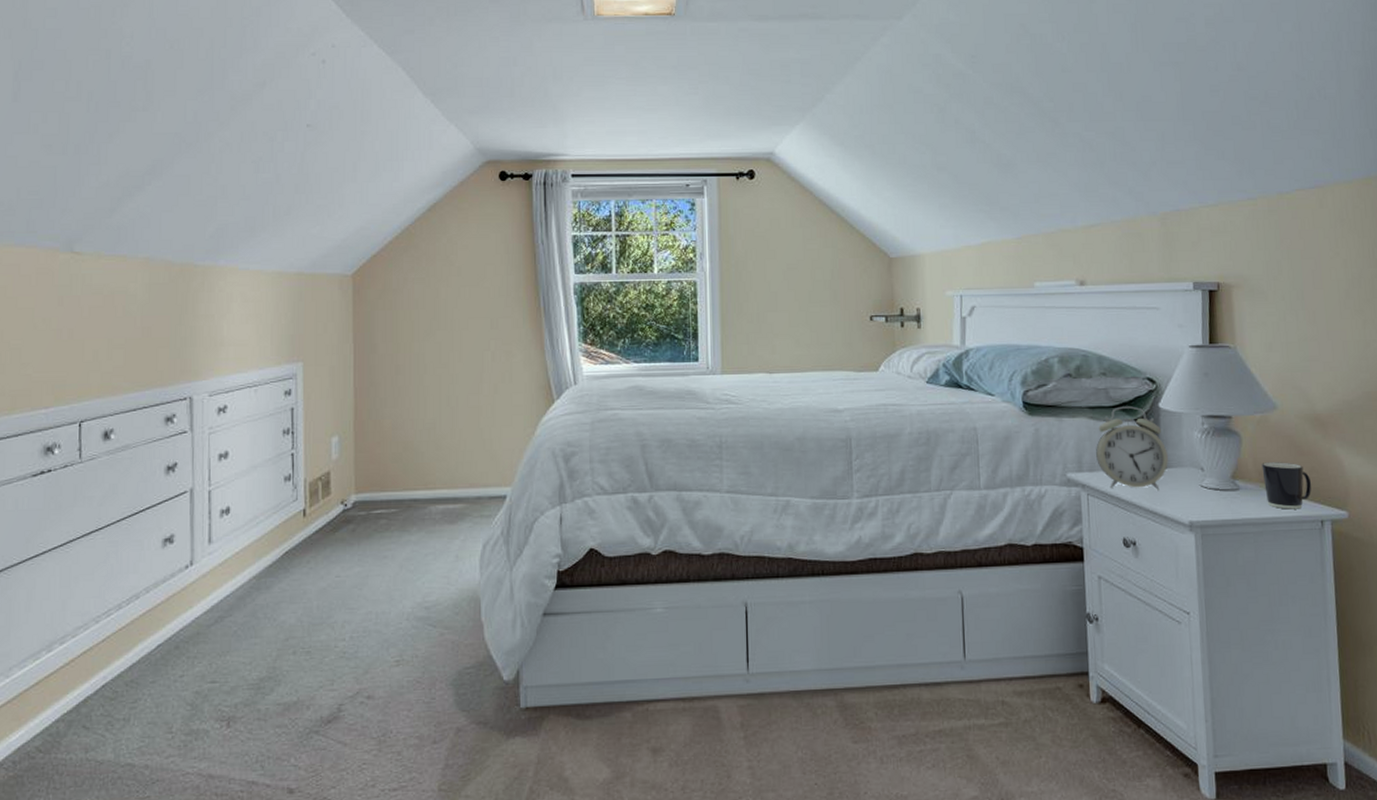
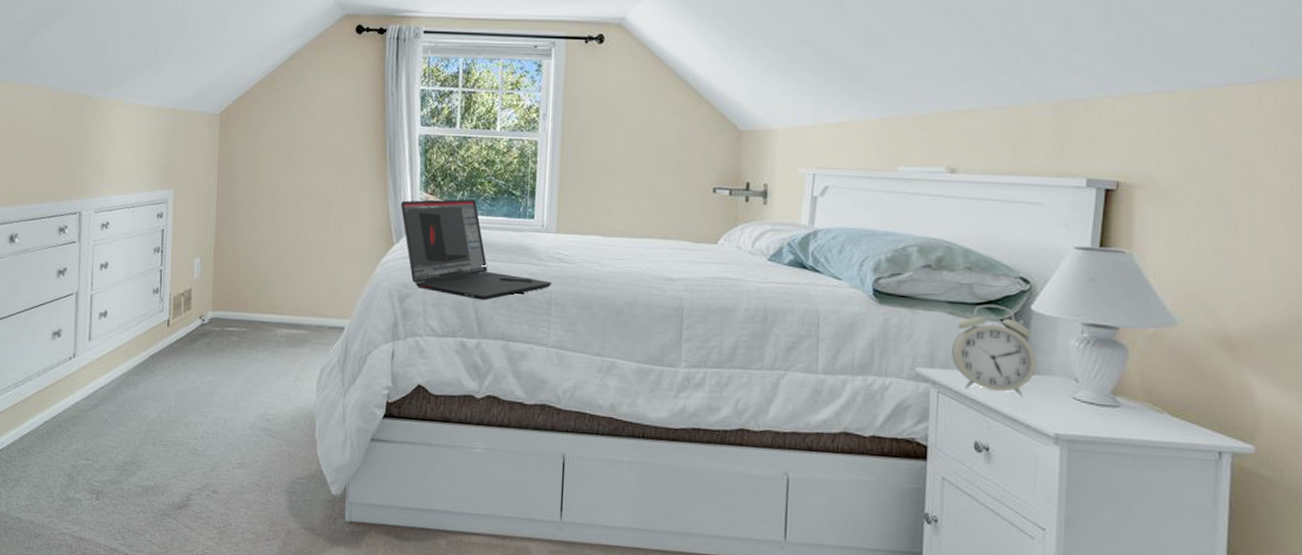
laptop: none [558,346,722,452] -> present [400,198,553,301]
mug: present [1262,462,1312,510] -> none [1150,381,1212,436]

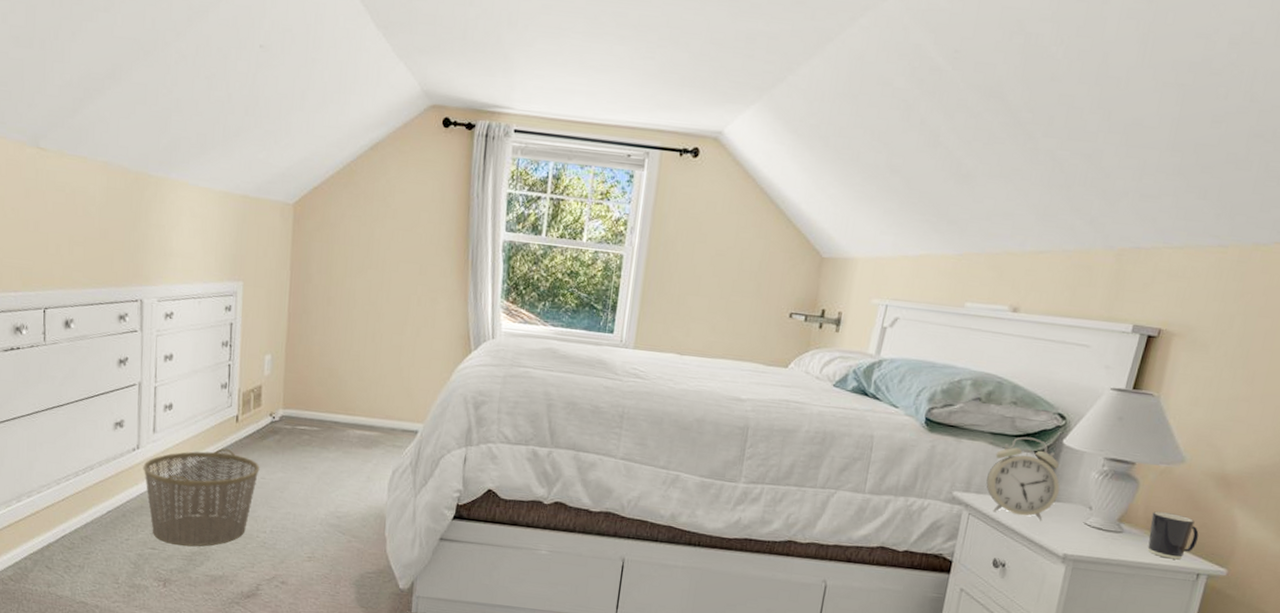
basket: none [78,354,190,456] -> present [143,448,260,547]
laptop: present [400,198,553,301] -> none [480,307,626,412]
mug: none [1150,381,1212,436] -> present [1147,511,1199,560]

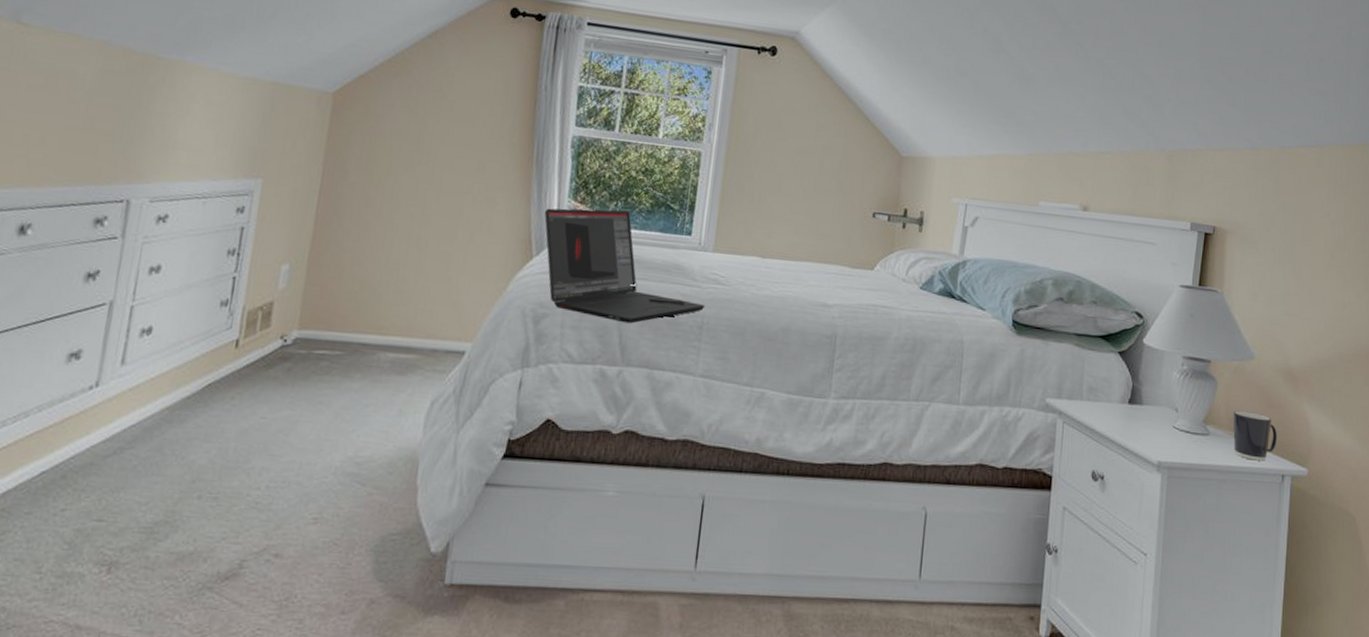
basket: present [143,448,260,547] -> none [99,382,261,514]
laptop: none [480,307,626,412] -> present [544,208,706,324]
alarm clock: present [986,436,1060,521] -> none [1077,337,1146,426]

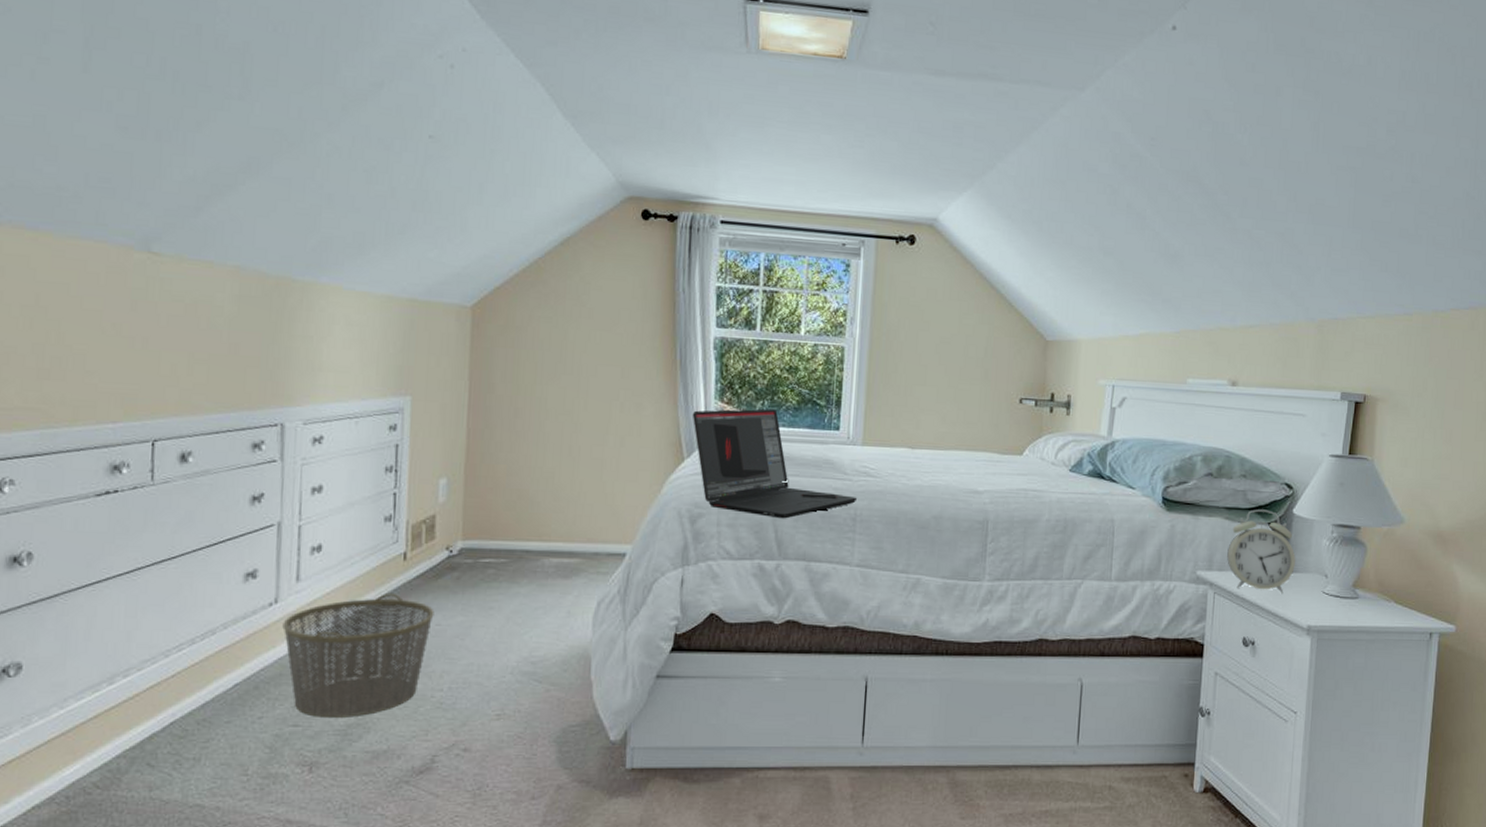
basket: none [99,382,261,514] -> present [282,594,434,718]
alarm clock: none [1077,337,1146,426] -> present [1227,509,1296,593]
mug: present [1233,410,1278,461] -> none [1382,574,1426,621]

